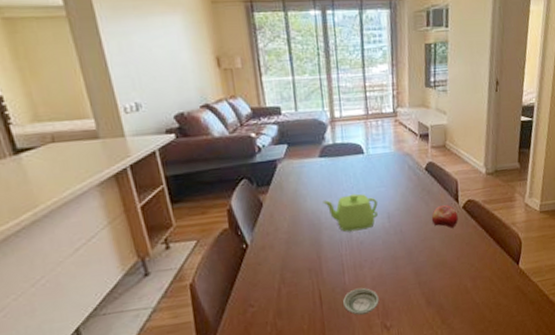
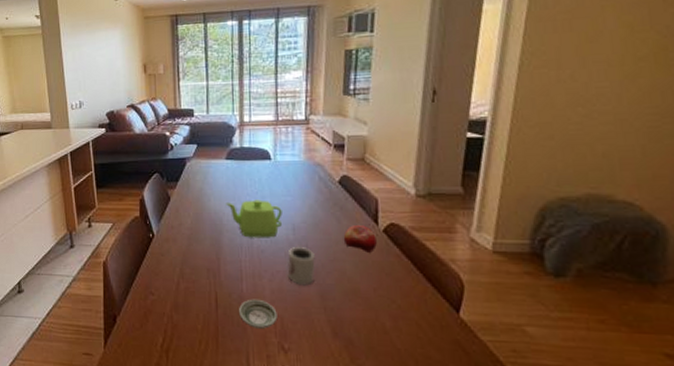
cup: none [385,231,409,268] -> present [288,246,315,286]

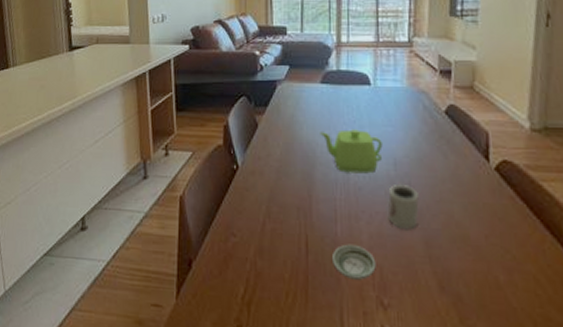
fruit: present [343,225,377,253] -> none [450,162,488,194]

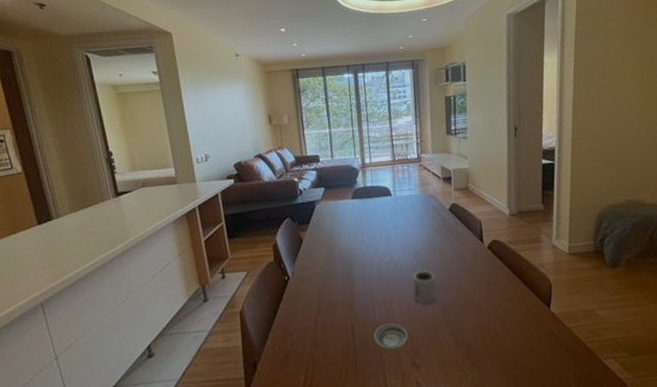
teapot: present [320,129,383,174] -> none [355,232,405,269]

